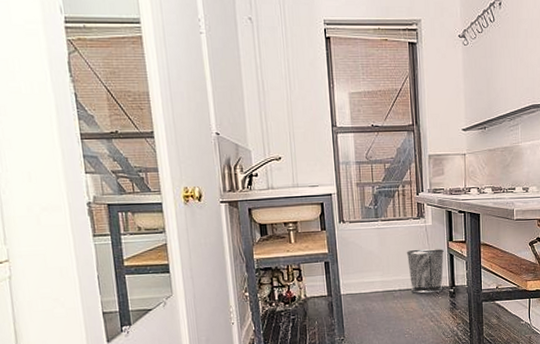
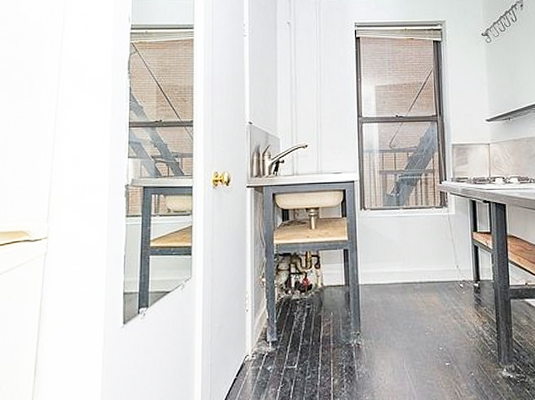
waste bin: present [406,249,444,294] -> none [428,239,468,288]

